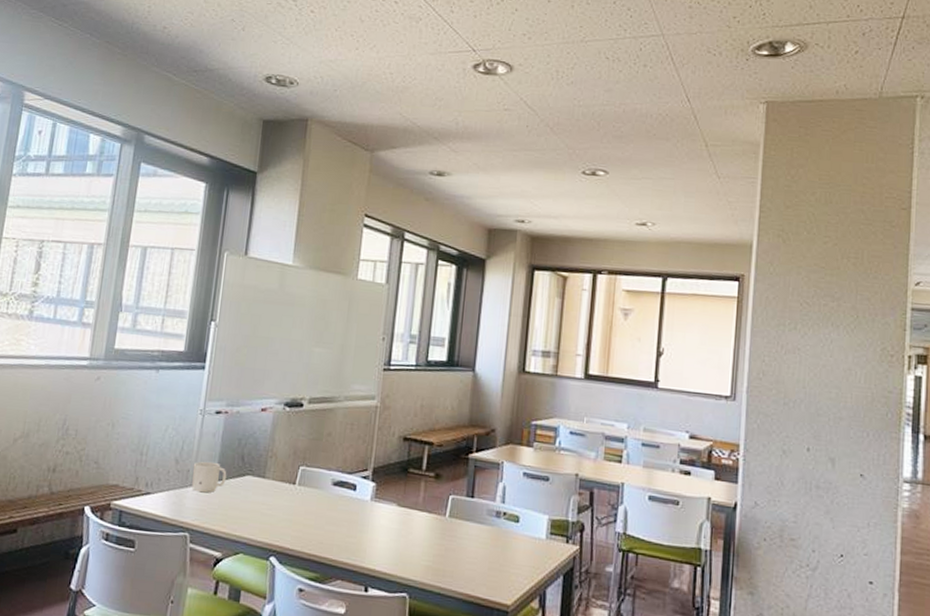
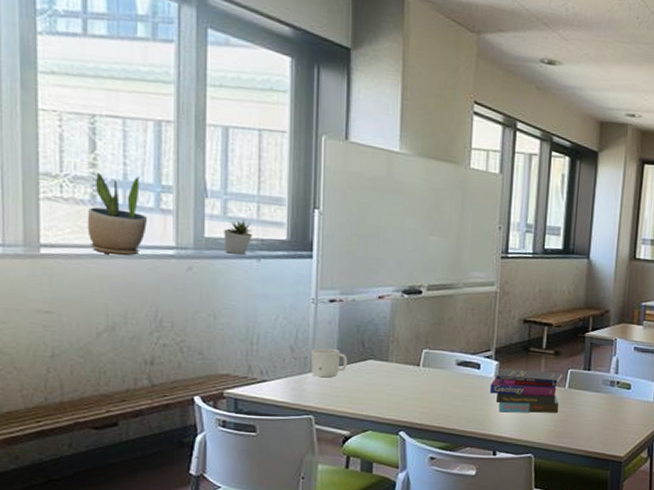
potted plant: none [21,290,71,367] -> present [87,172,148,257]
potted plant: none [129,332,155,367] -> present [224,220,252,256]
books: none [364,491,444,546] -> present [489,368,563,413]

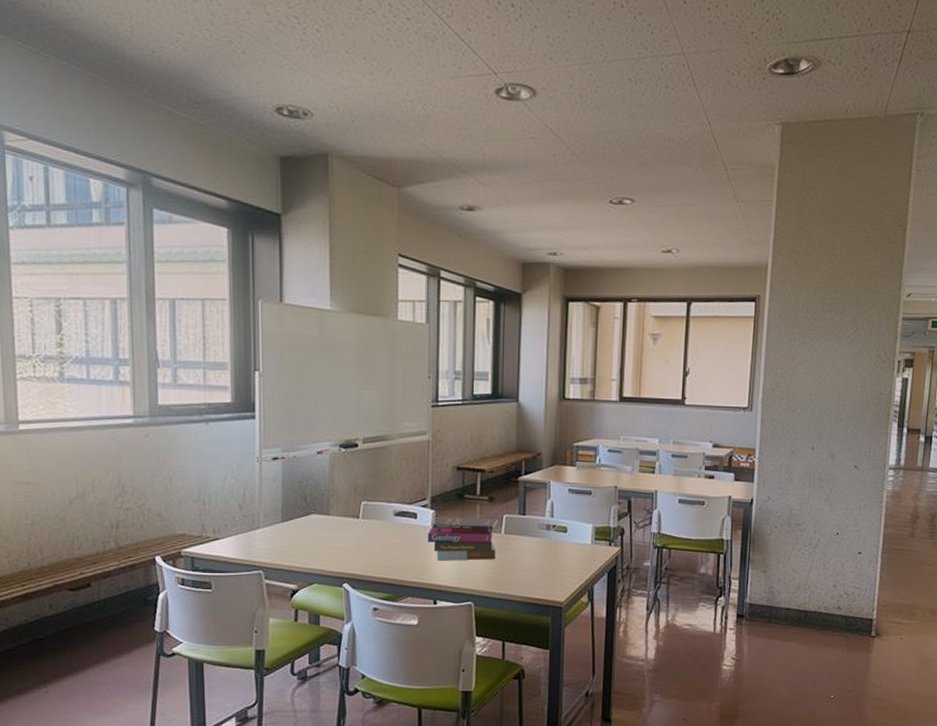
potted plant: present [87,172,148,257] -> none [57,351,109,427]
potted plant: present [224,220,252,256] -> none [175,386,200,420]
mug: present [310,348,348,378] -> none [257,505,292,534]

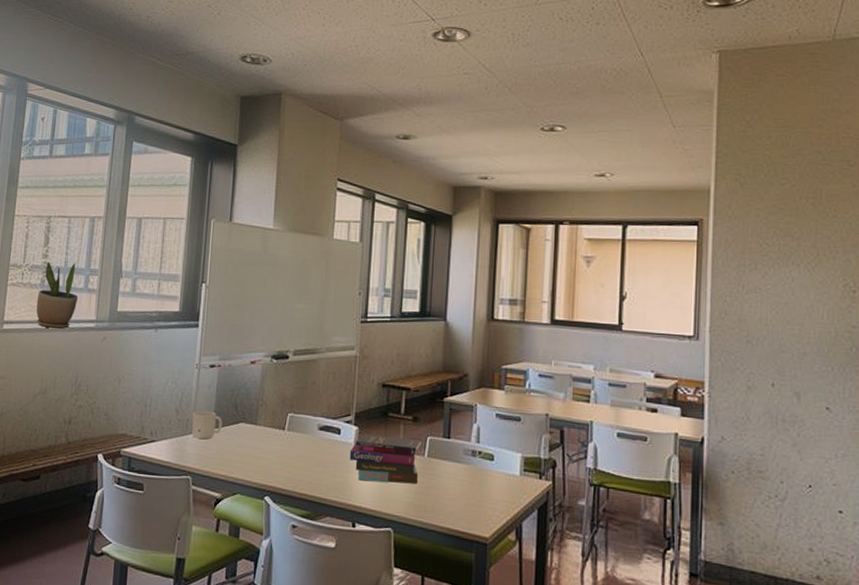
potted plant: none [57,351,109,427] -> present [36,261,79,330]
mug: none [257,505,292,534] -> present [191,410,223,440]

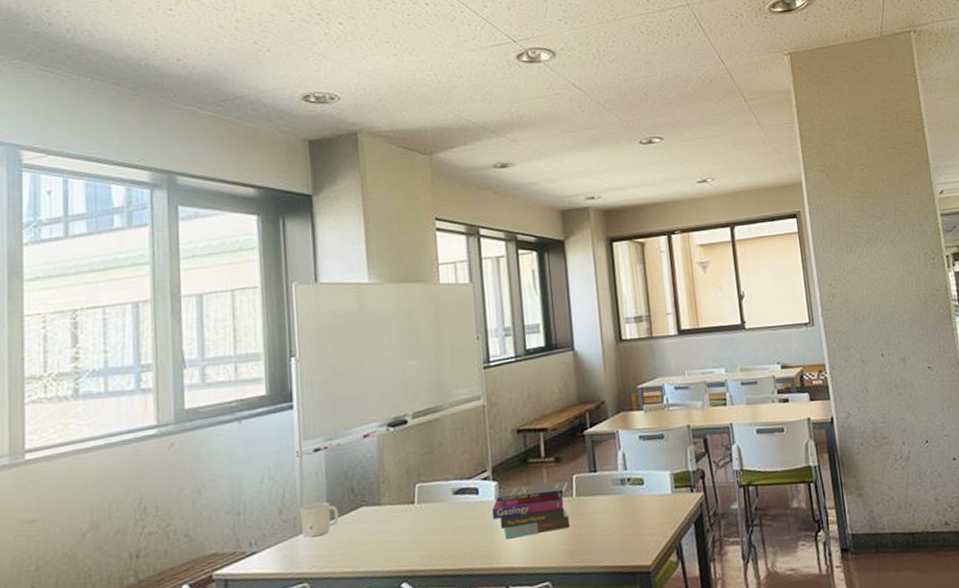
potted plant: present [36,261,79,330] -> none [70,361,129,447]

